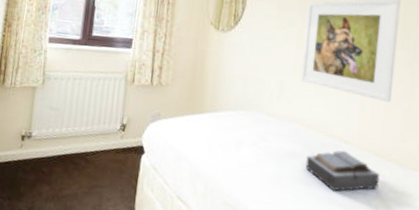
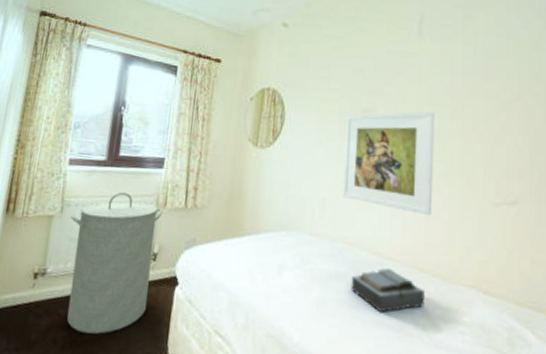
laundry hamper: none [50,68,131,191] -> present [67,192,163,334]

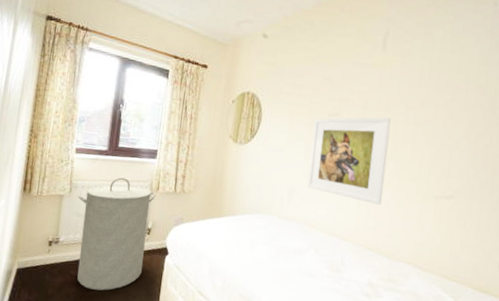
bible: present [351,267,425,313] -> none [310,246,371,282]

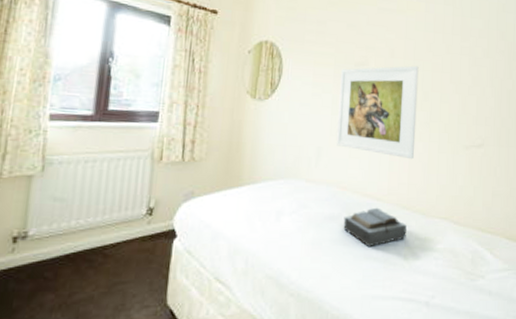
laundry hamper: present [77,177,156,291] -> none [53,147,159,293]
bible: none [310,246,371,282] -> present [343,207,407,248]

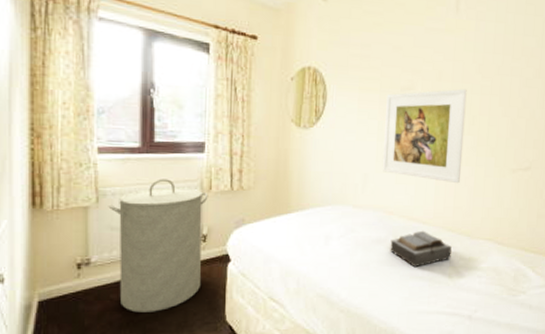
laundry hamper: none [53,147,159,293] -> present [108,178,208,313]

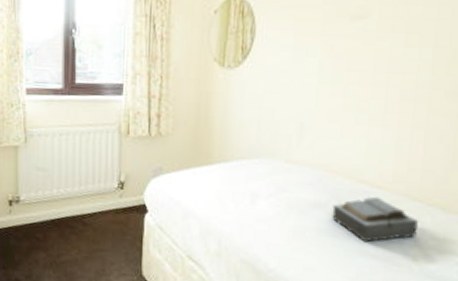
laundry hamper: present [108,178,208,313] -> none [35,121,126,256]
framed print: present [383,88,467,184] -> none [324,14,446,140]

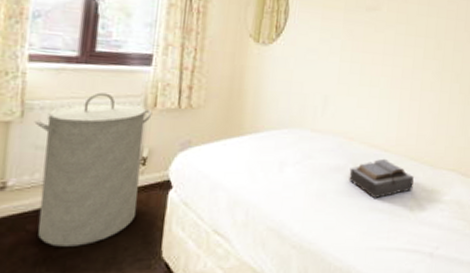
laundry hamper: none [35,121,126,256] -> present [34,92,153,247]

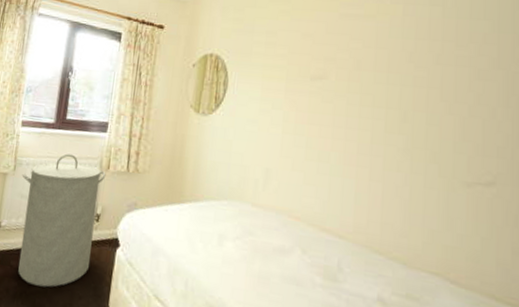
bible: present [349,158,414,199] -> none [296,245,380,294]

